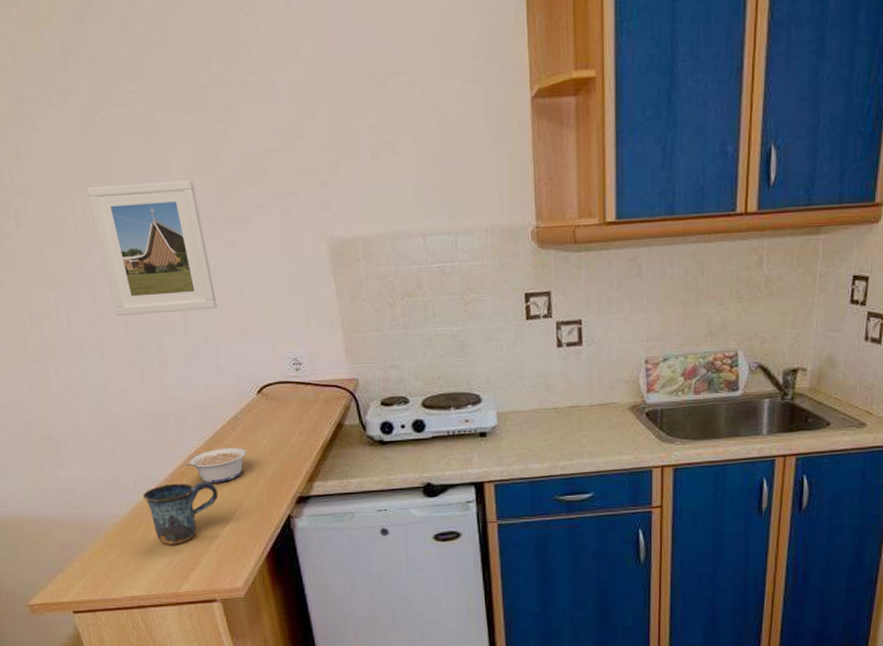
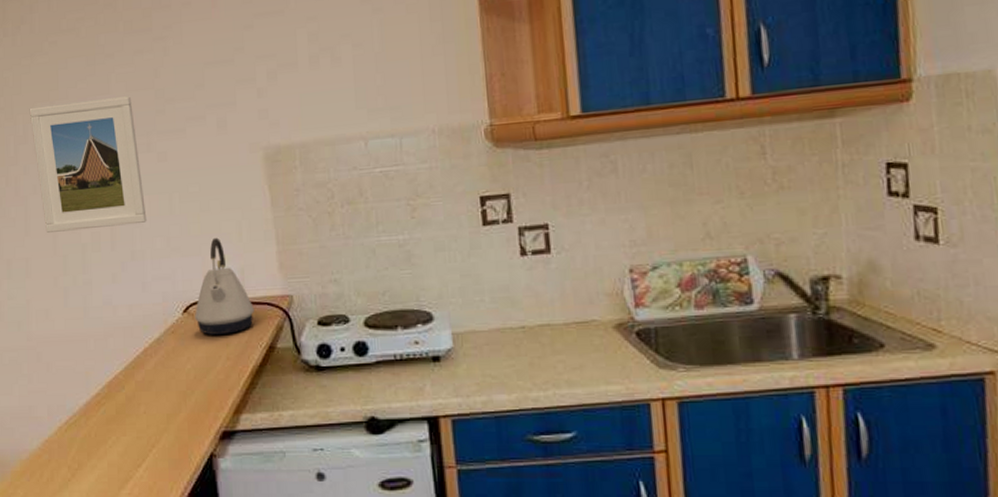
mug: present [142,481,218,545] -> none [55,412,135,486]
legume: present [183,447,246,483] -> none [100,373,168,414]
kettle: none [268,324,323,414] -> present [195,237,254,335]

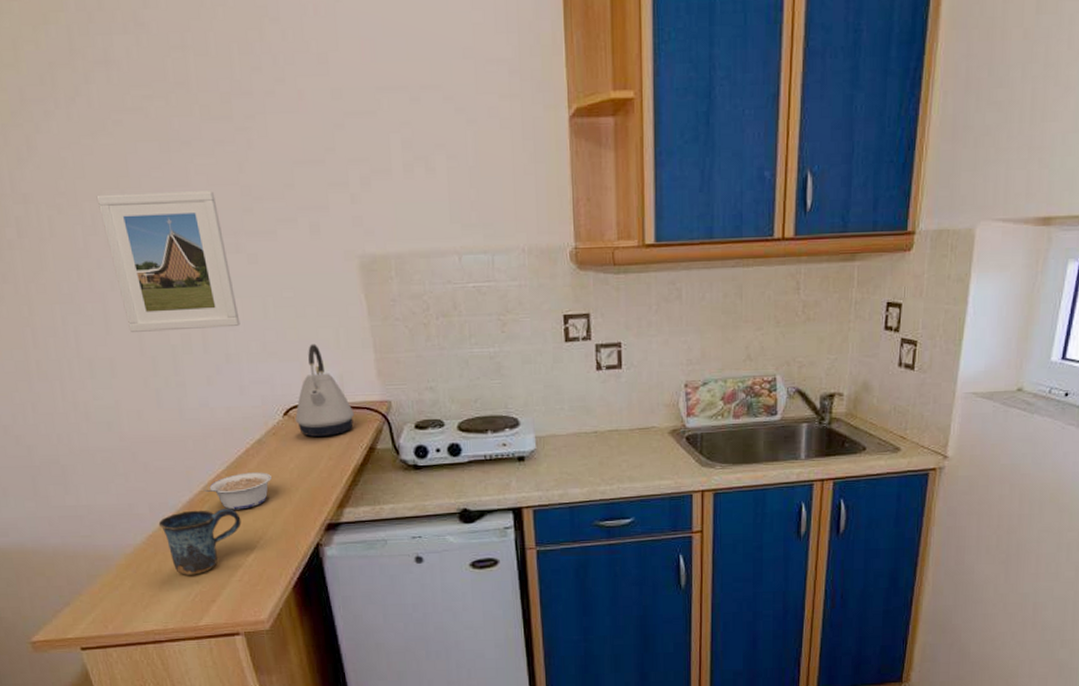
mug: none [55,412,135,486] -> present [158,508,242,575]
legume: none [100,373,168,414] -> present [203,472,272,510]

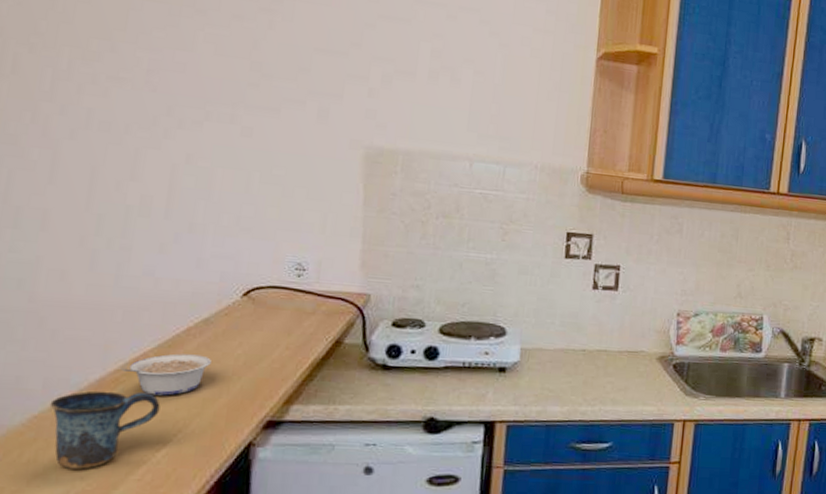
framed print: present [96,191,240,332] -> none [78,42,220,196]
kettle: present [295,344,354,437] -> none [256,225,326,324]

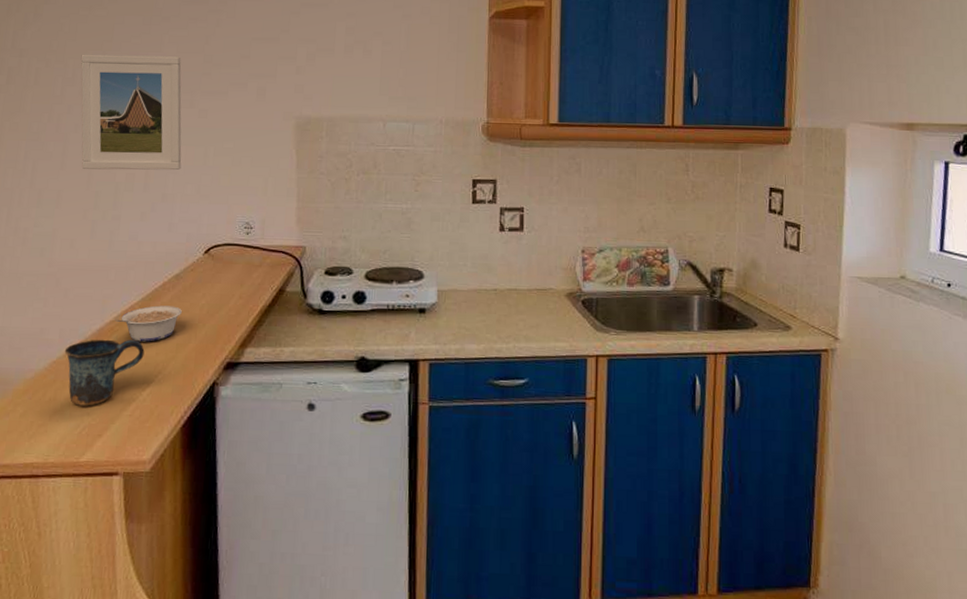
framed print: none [78,42,220,196] -> present [81,54,182,171]

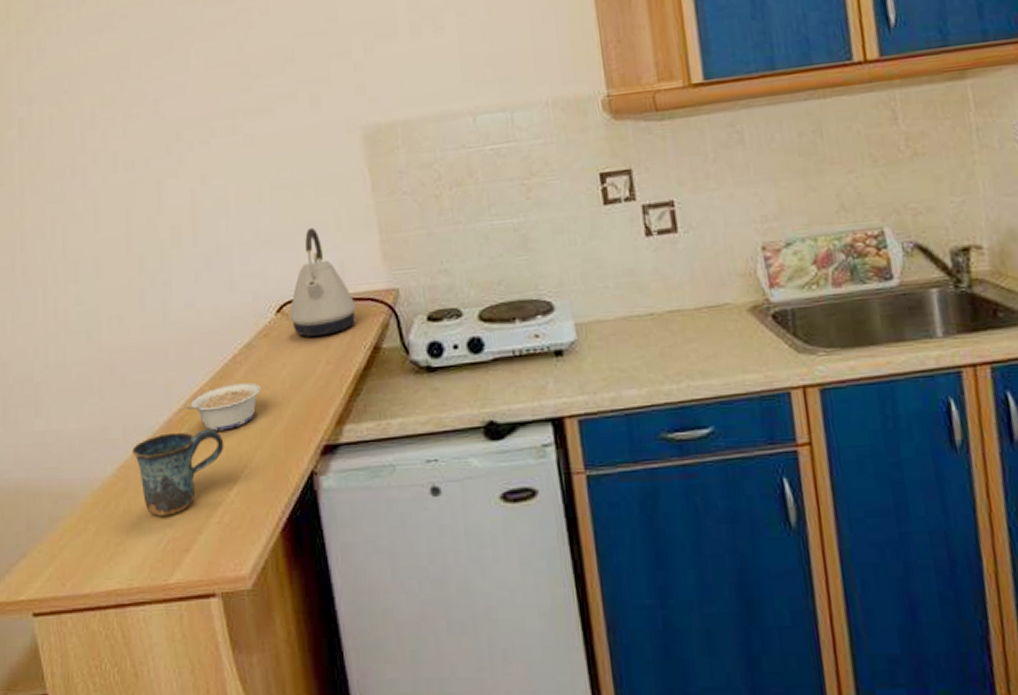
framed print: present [81,54,182,171] -> none [97,73,233,228]
kettle: none [215,190,270,276] -> present [289,227,356,337]

